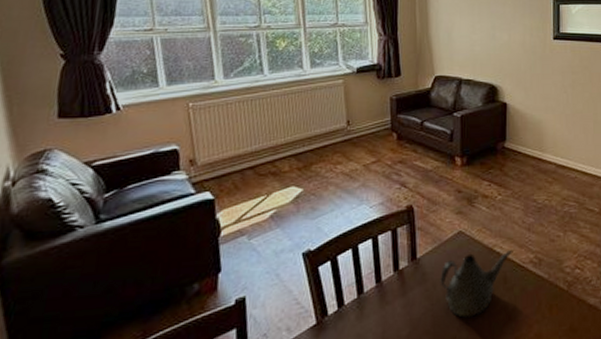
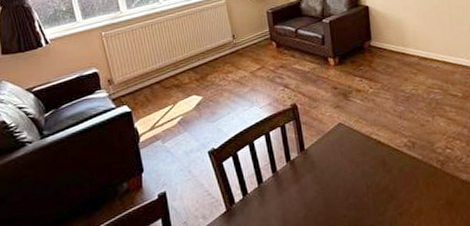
teapot: present [440,248,513,318] -> none [326,135,389,199]

